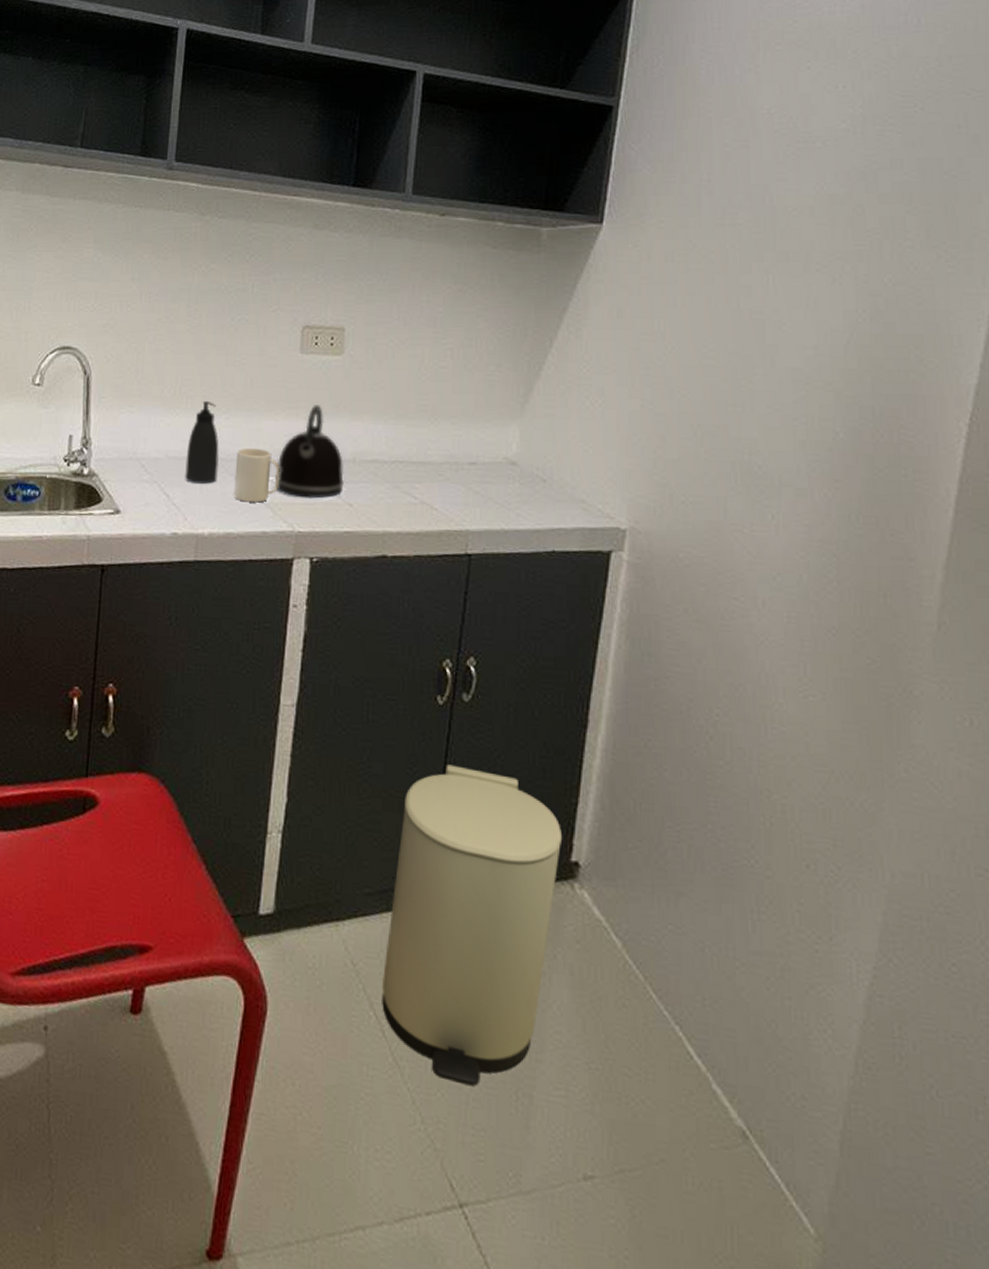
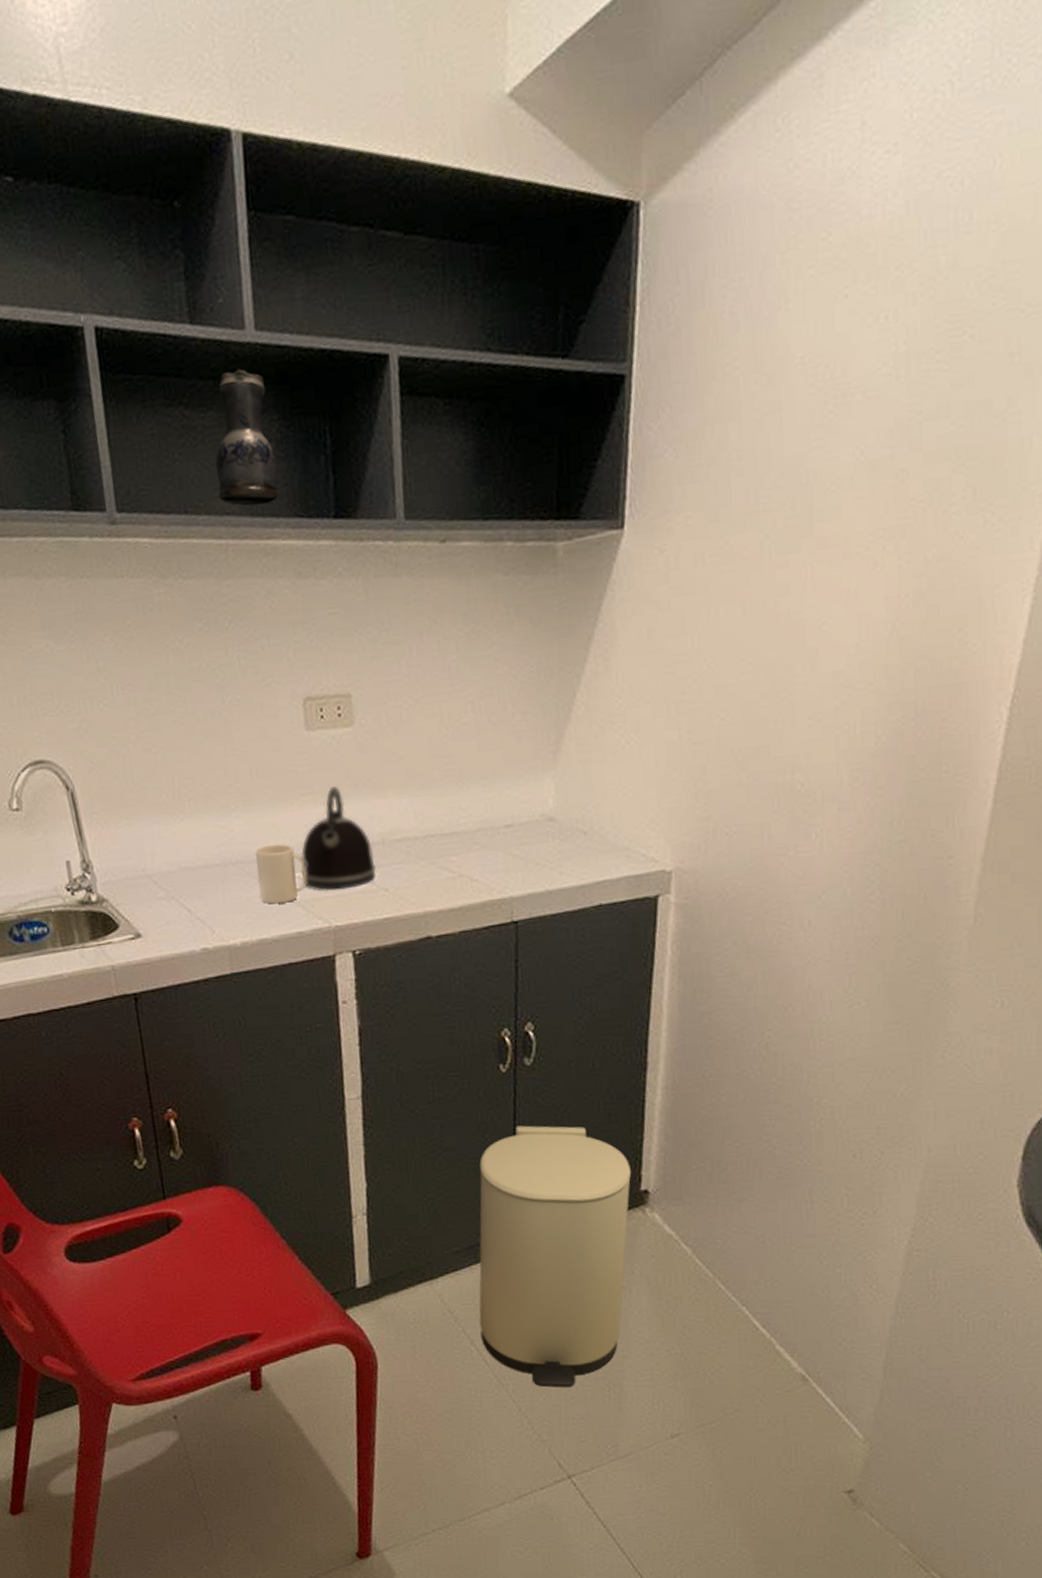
soap dispenser: present [185,400,220,484] -> none [199,799,240,892]
ceramic jug: none [260,69,313,170] -> present [215,369,279,506]

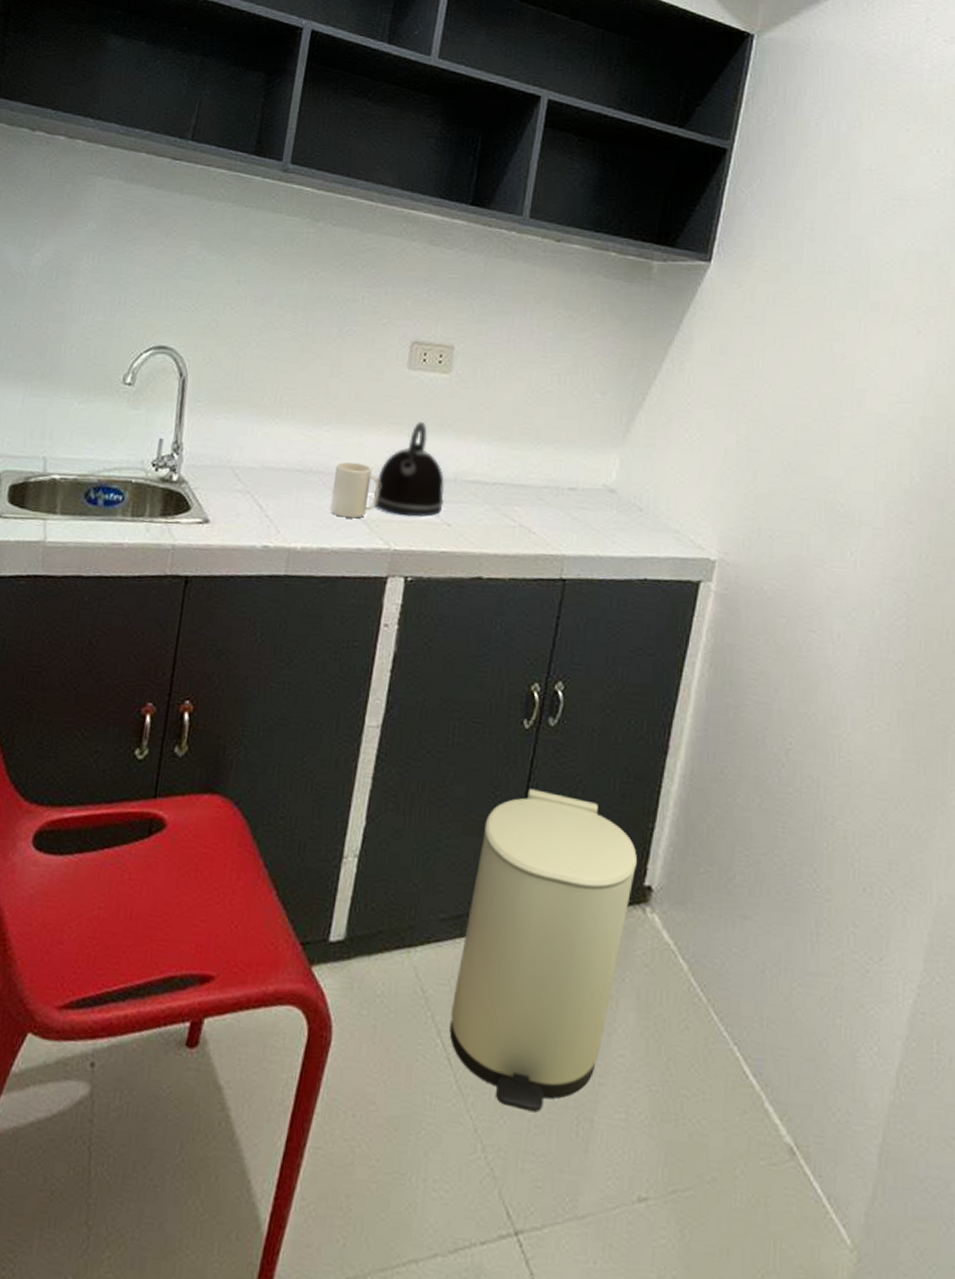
ceramic jug: present [215,369,279,506] -> none [379,82,437,184]

